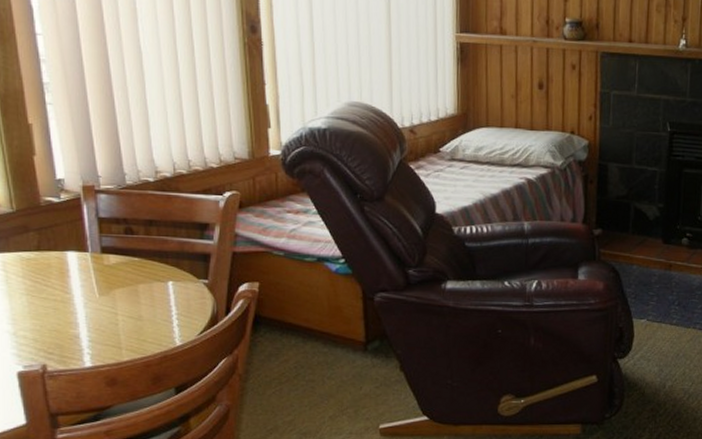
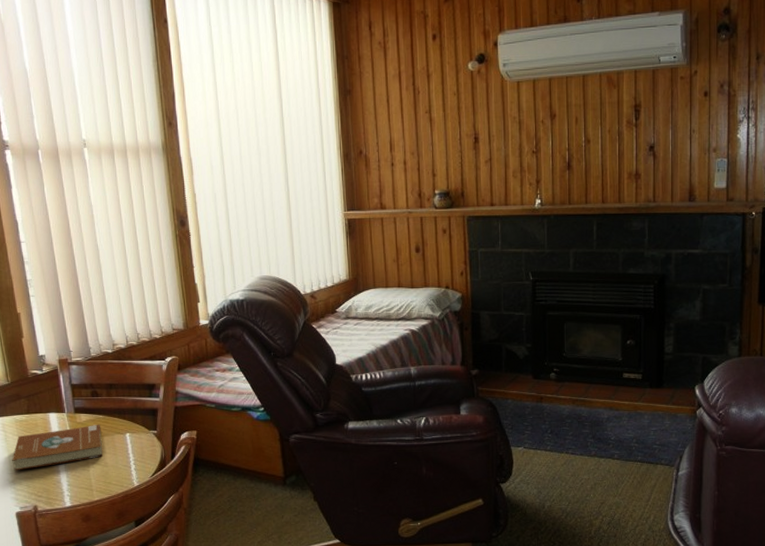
book: none [14,268,136,321] -> present [12,424,102,471]

